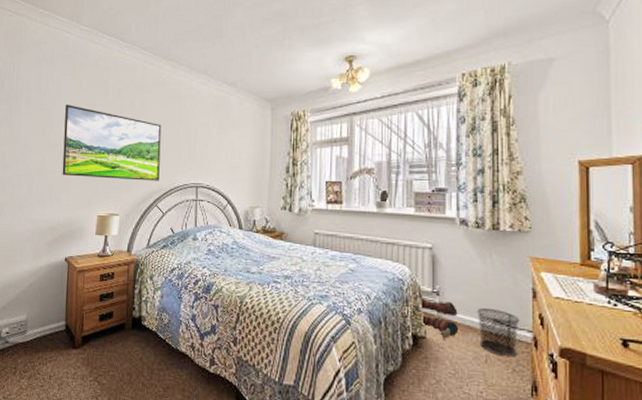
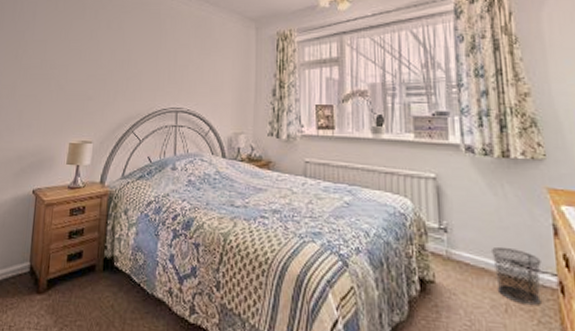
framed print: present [62,105,162,181] -> none [33,26,140,106]
boots: present [420,296,459,339] -> none [426,233,473,284]

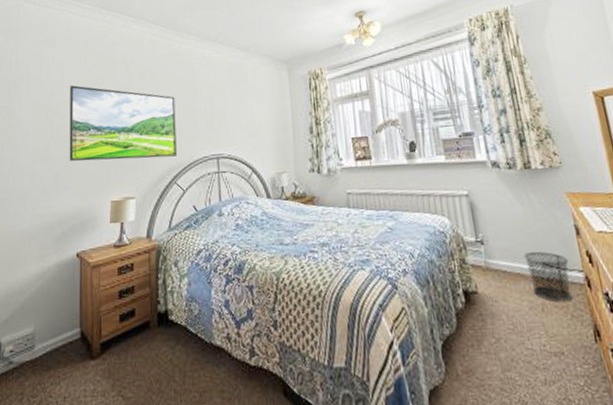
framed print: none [33,26,140,106] -> present [69,85,177,162]

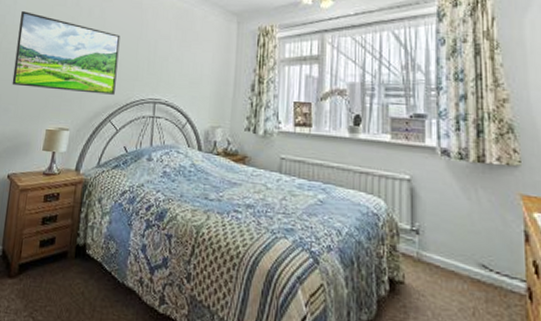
waste bin: present [523,251,572,301] -> none [461,250,511,310]

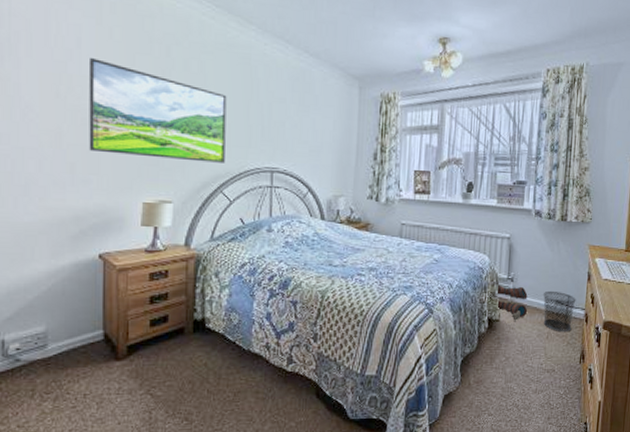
boots: none [398,234,442,286] -> present [496,283,528,321]
waste bin: none [461,250,511,310] -> present [543,290,576,331]

